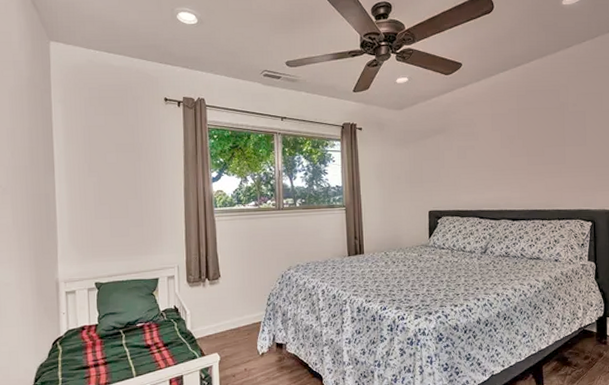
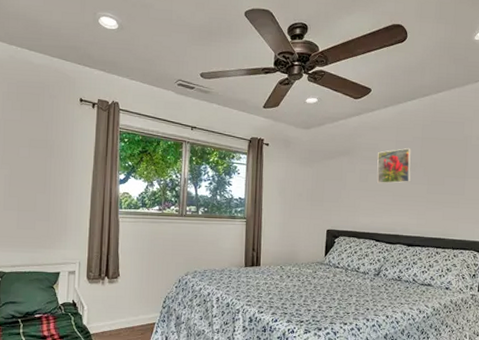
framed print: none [474,121,510,160] -> present [377,148,412,184]

